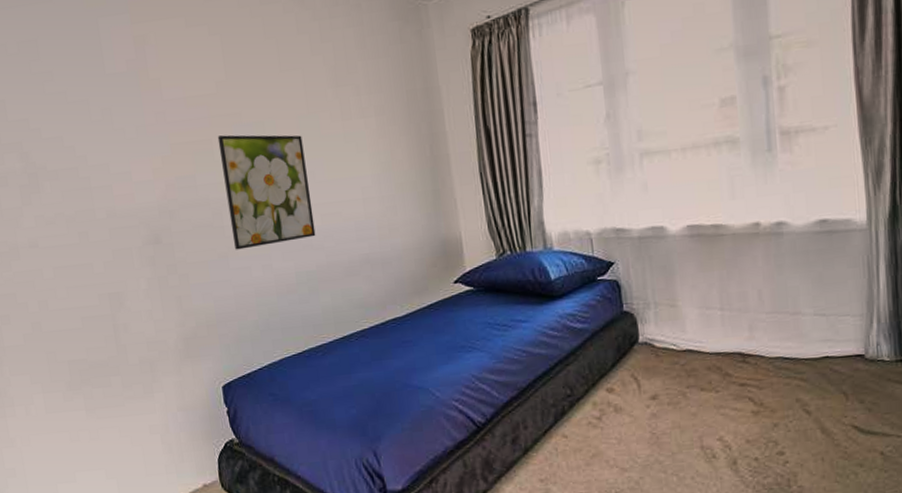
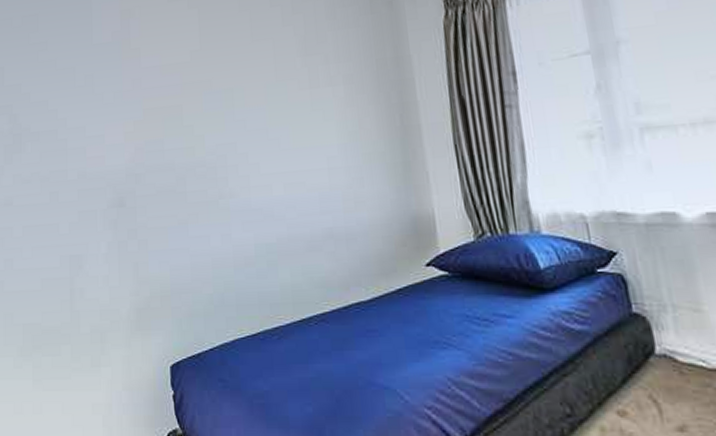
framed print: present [217,134,316,250] -> none [187,101,278,217]

